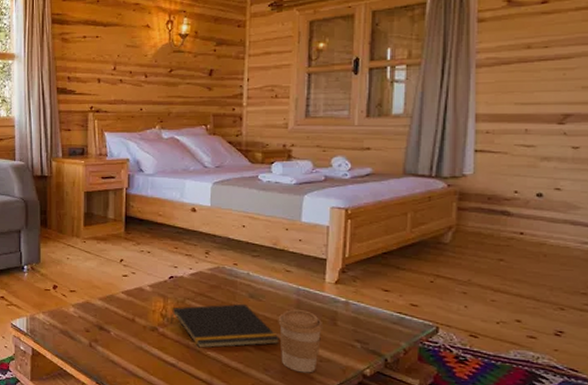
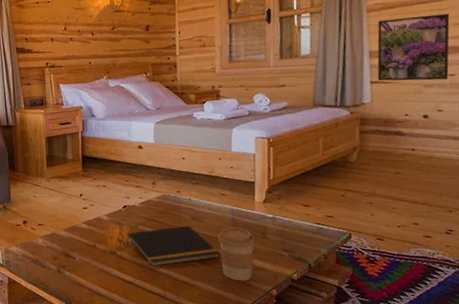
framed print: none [483,74,578,153] -> present [377,13,450,81]

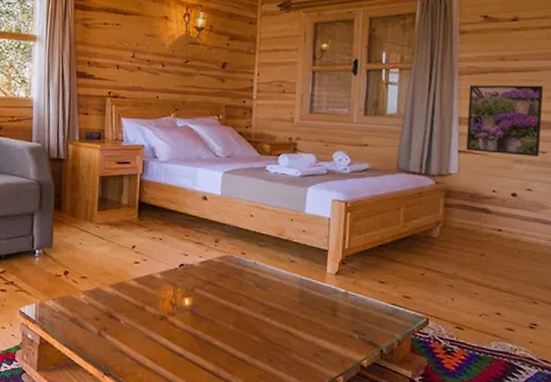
notepad: present [126,225,221,266] -> none [180,292,285,338]
coffee cup: present [217,227,256,281] -> none [282,300,325,364]

